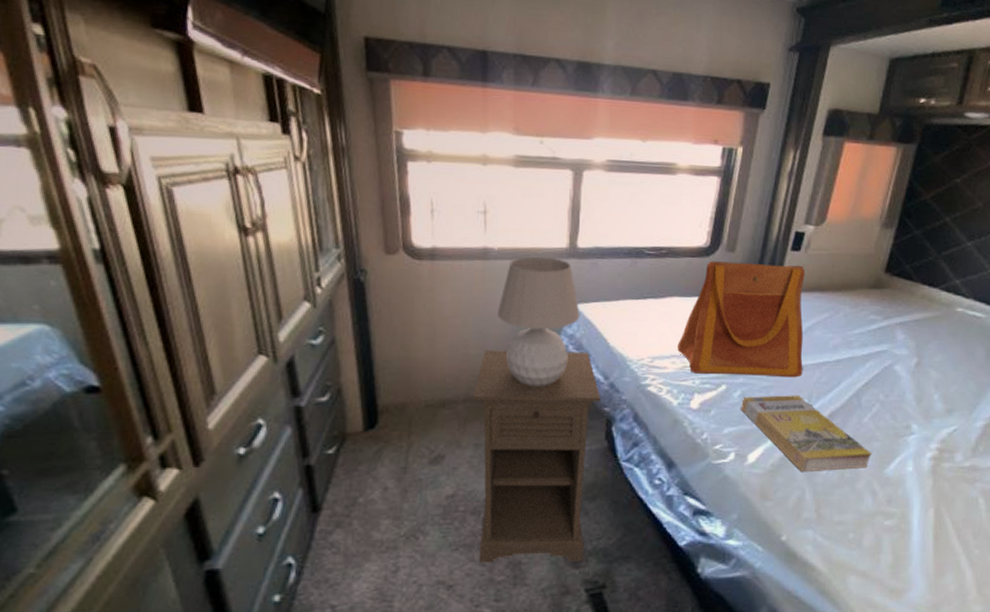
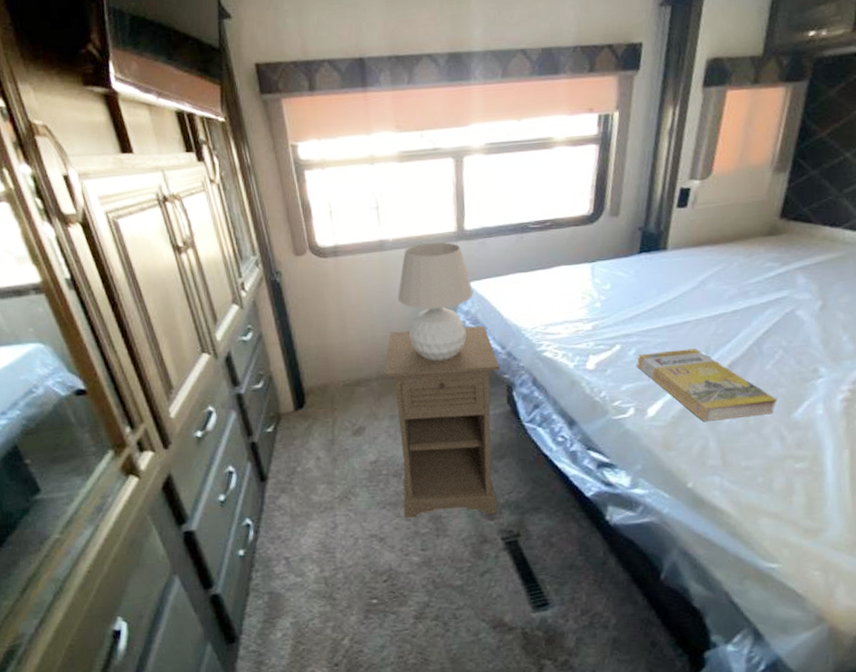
tote bag: present [678,261,805,378] -> none [569,221,698,336]

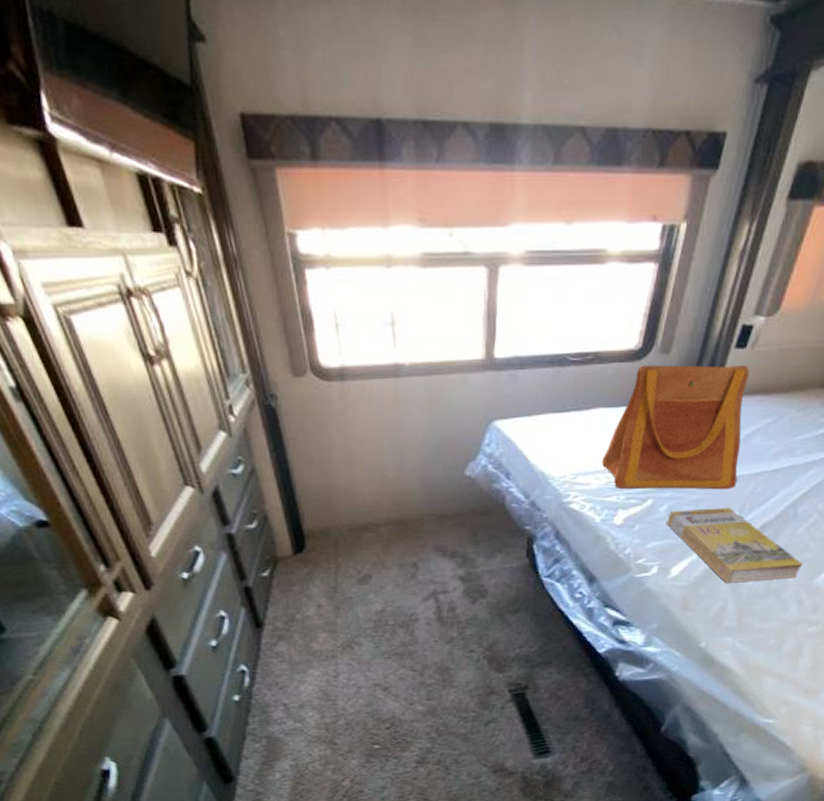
nightstand: present [384,325,500,517] -> none [394,471,521,668]
table lamp: present [398,242,474,361] -> none [413,370,499,507]
tote bag: none [569,221,698,336] -> present [602,364,749,490]

